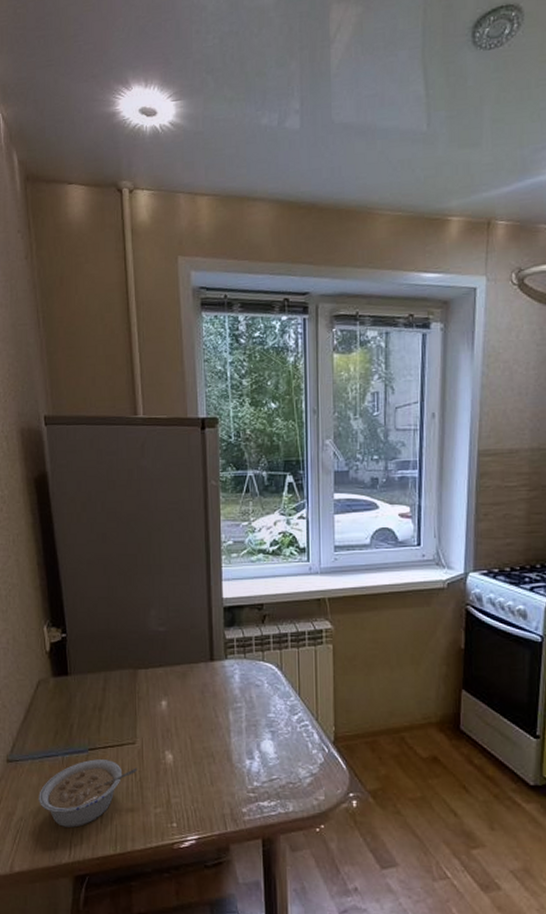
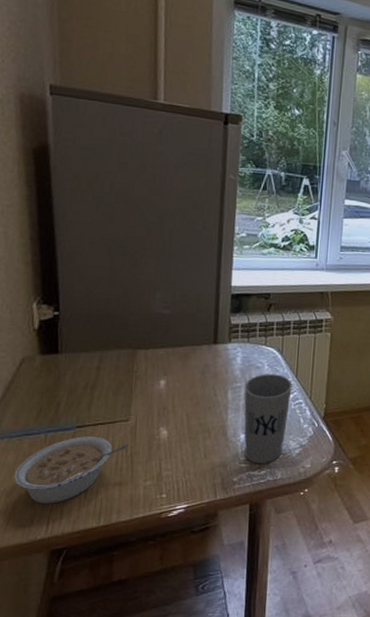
cup: none [245,692,296,793] -> present [244,374,293,463]

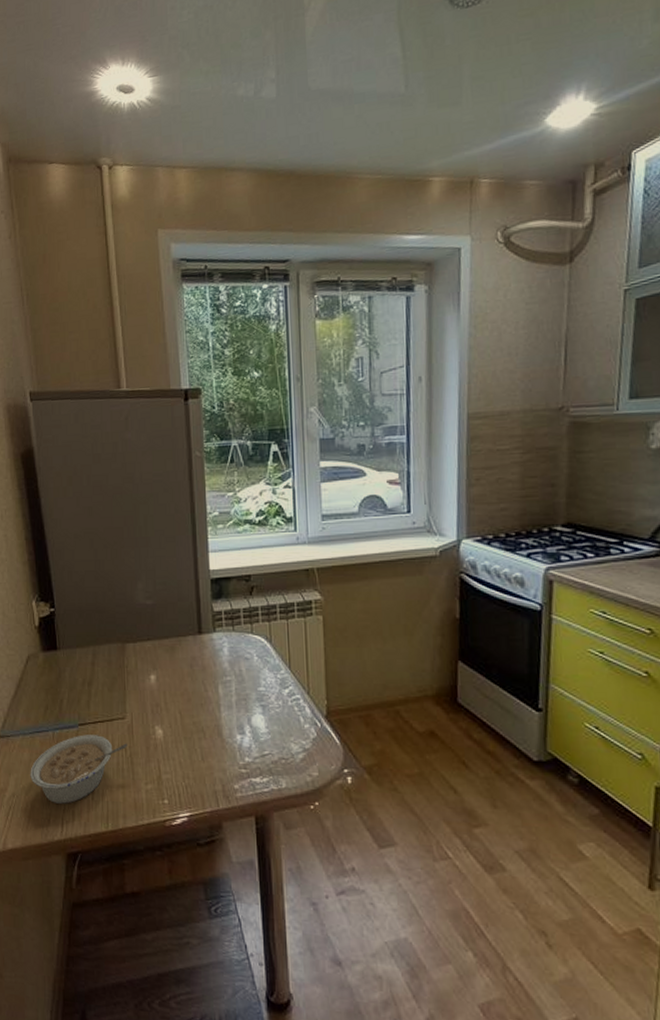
cup: present [244,374,293,463] -> none [235,666,287,769]

